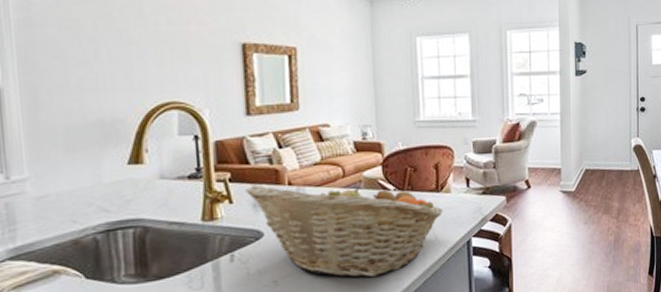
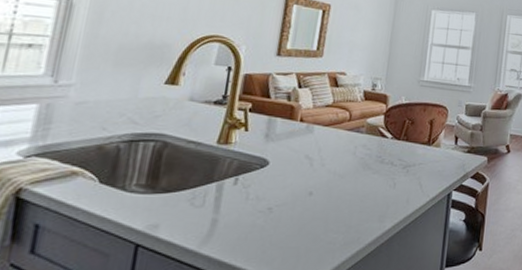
fruit basket: present [245,179,443,278] -> none [261,118,431,217]

